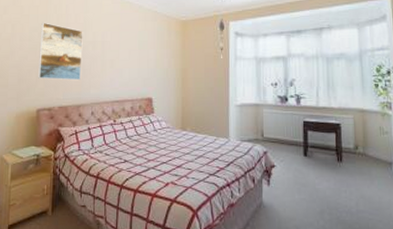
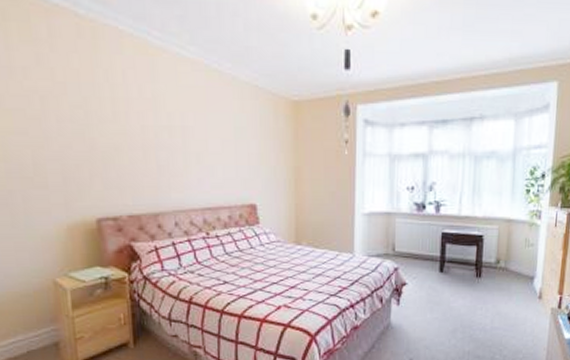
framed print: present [38,22,83,81] -> none [87,94,156,181]

